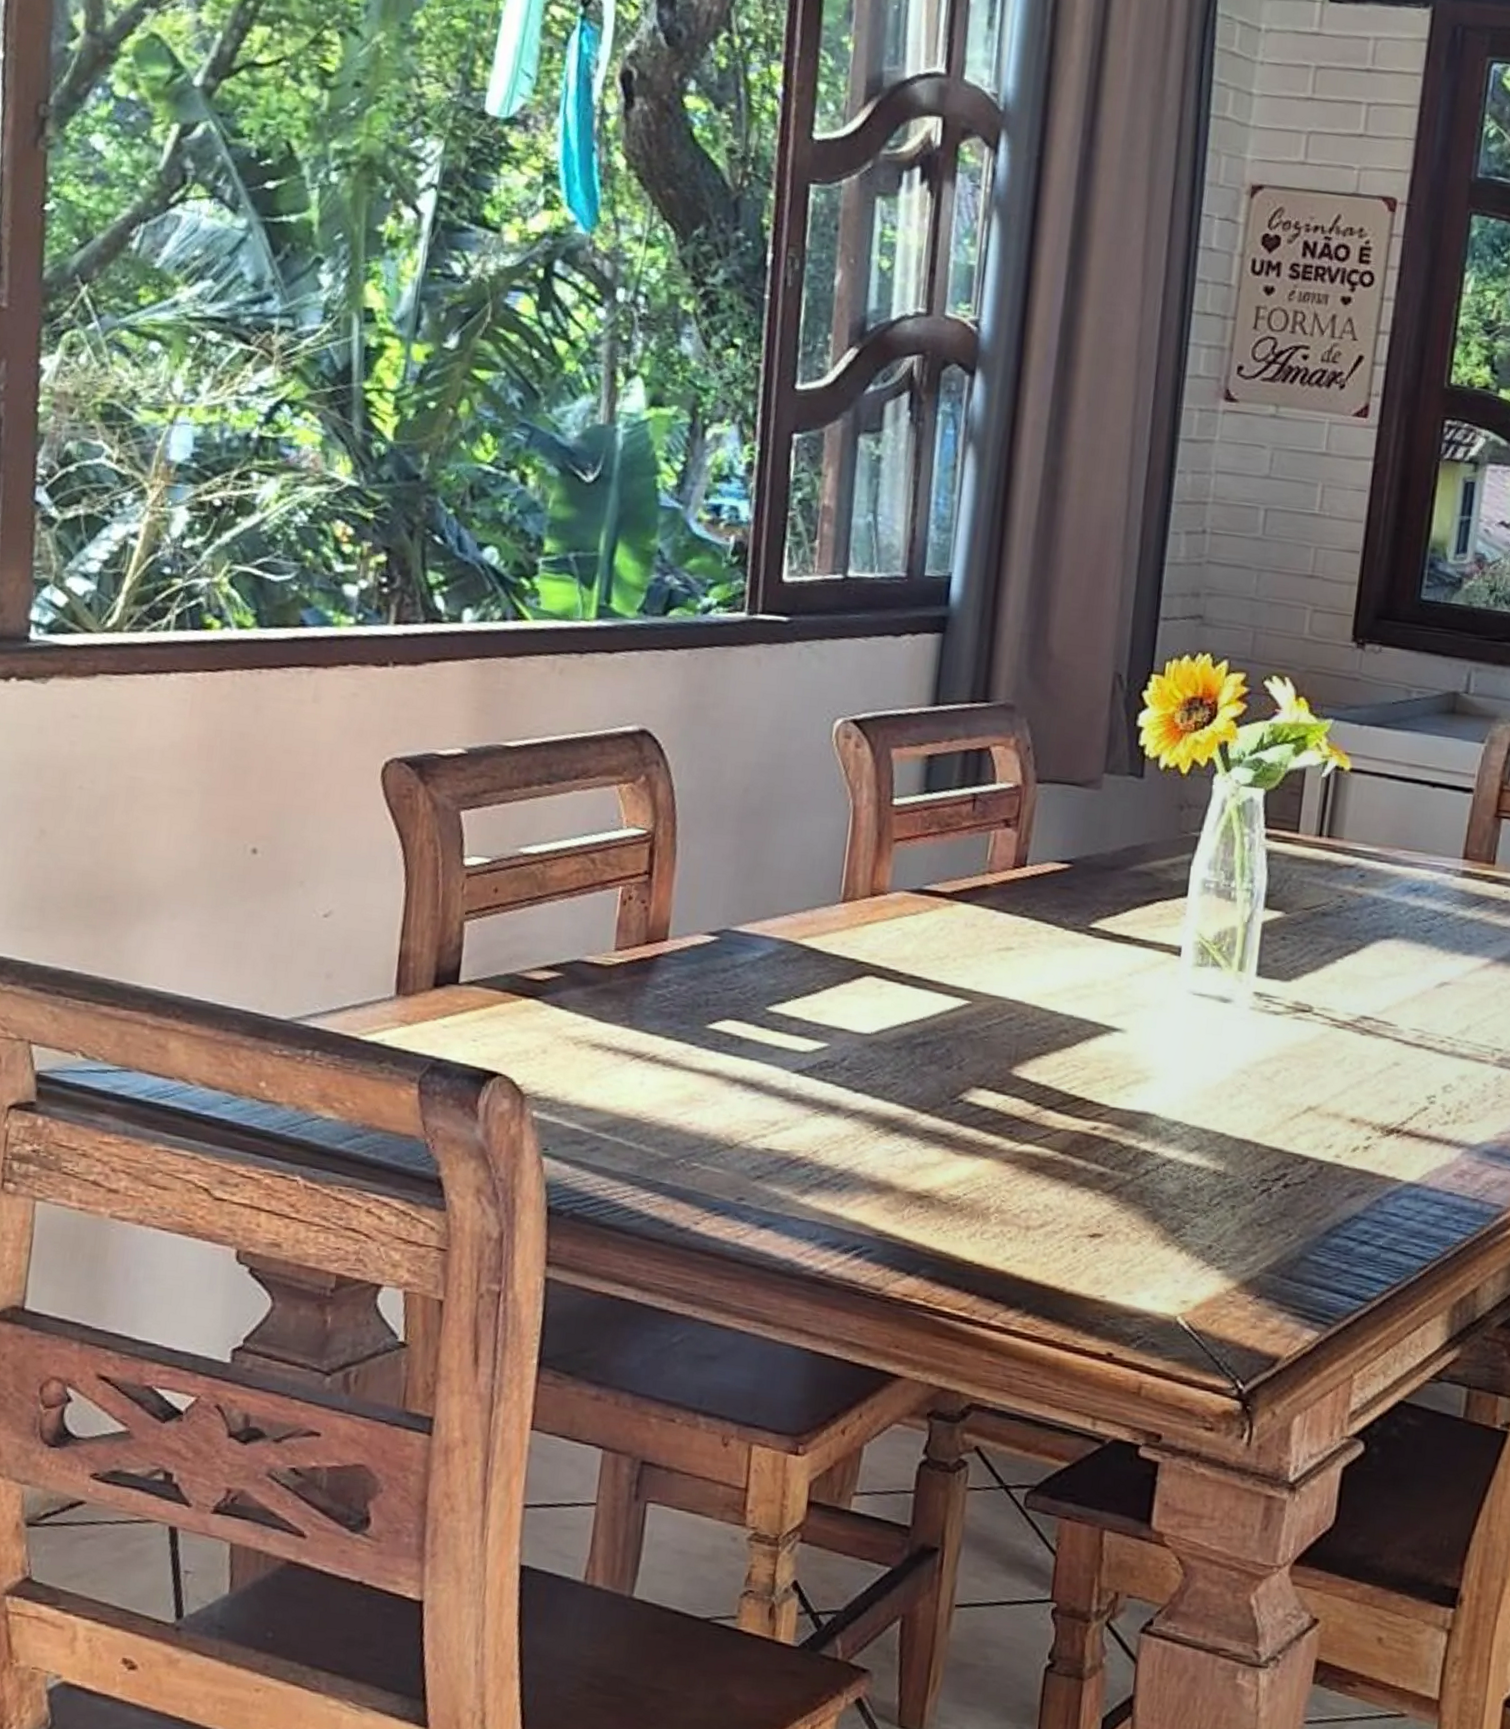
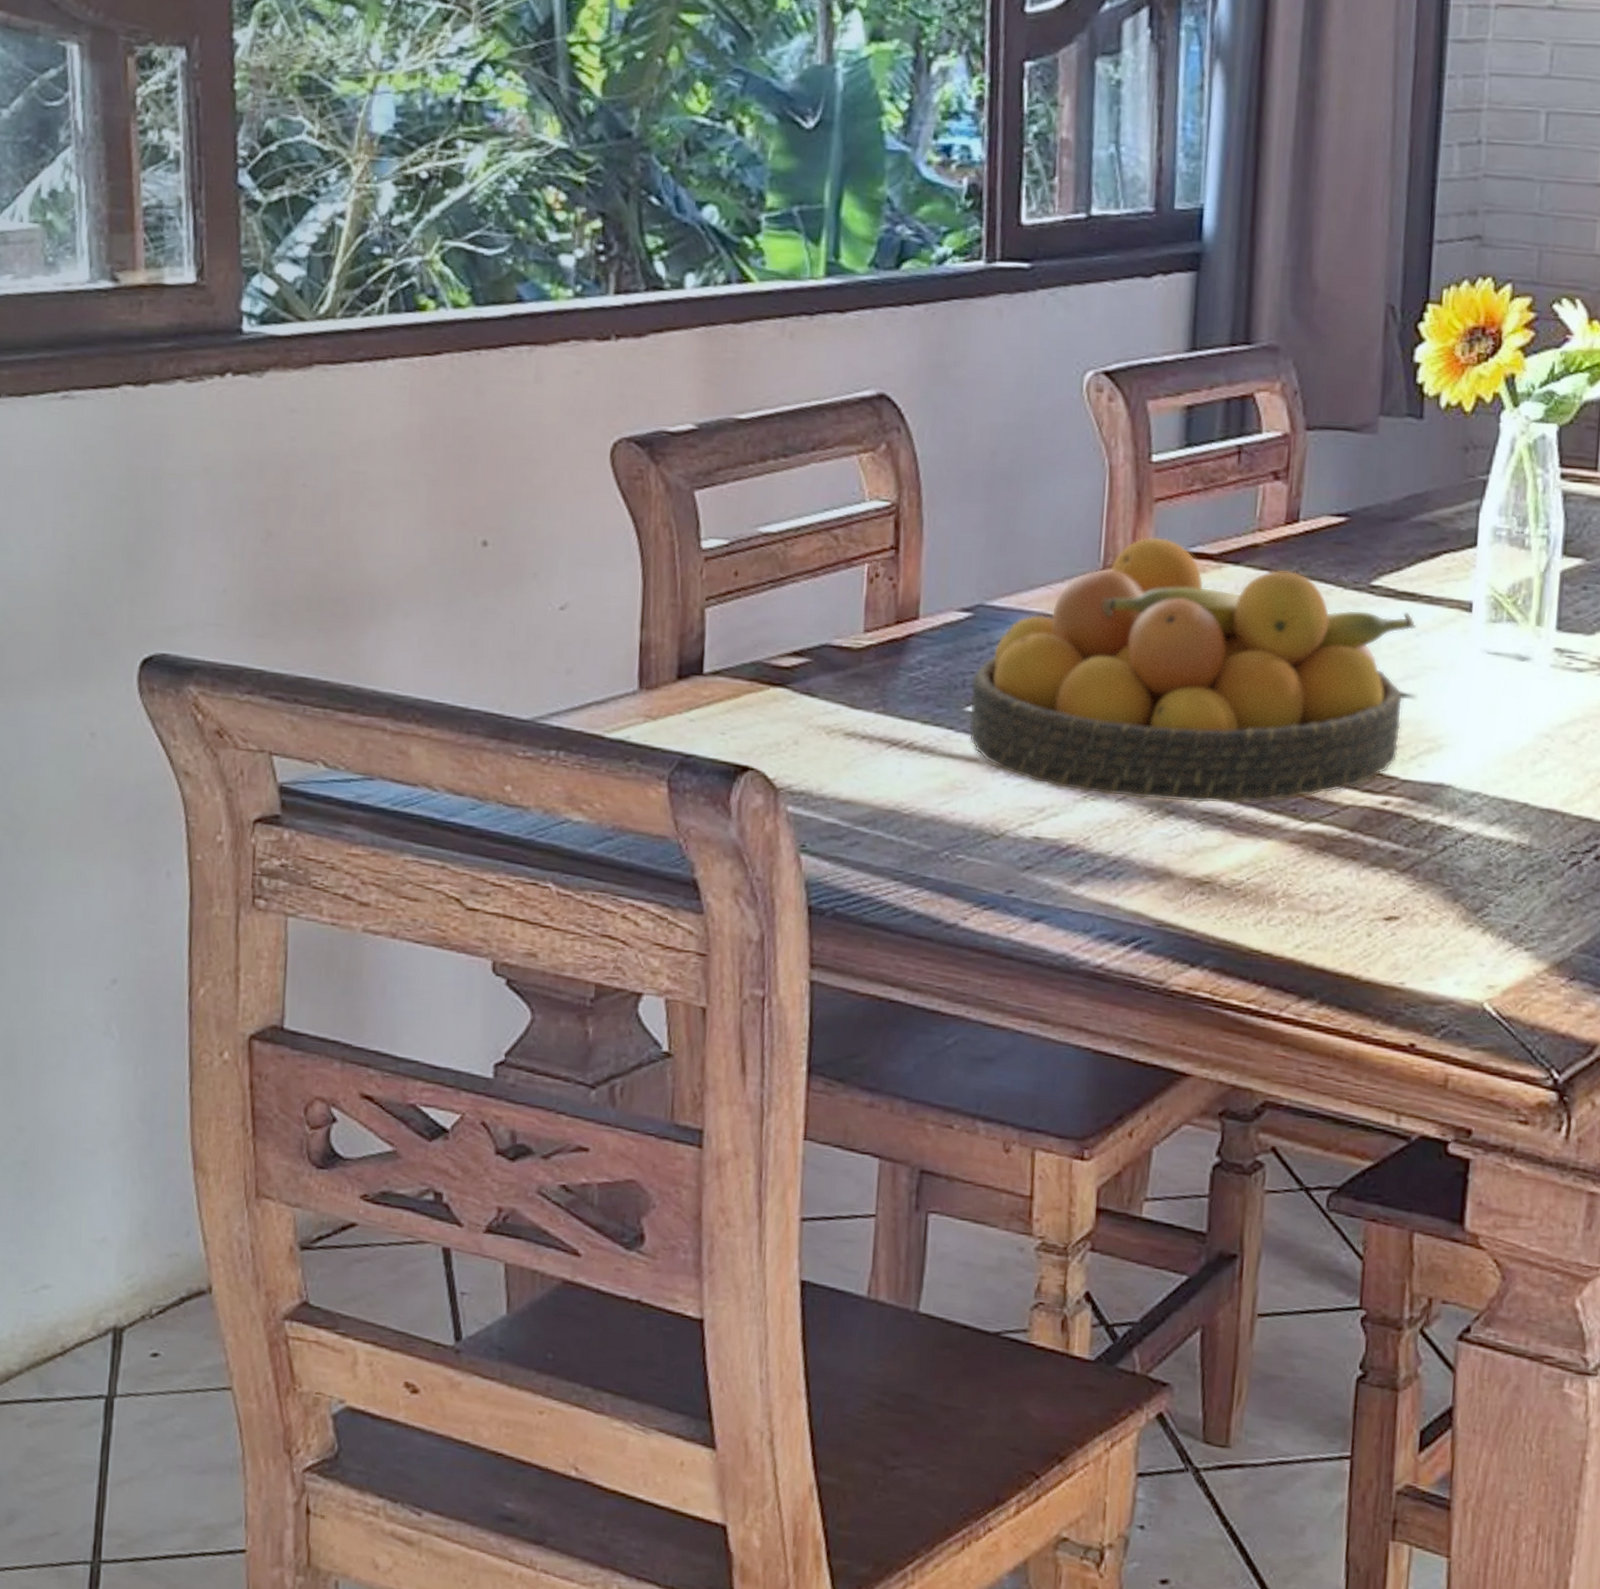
fruit bowl: none [709,873,1130,1124] -> present [968,536,1417,804]

